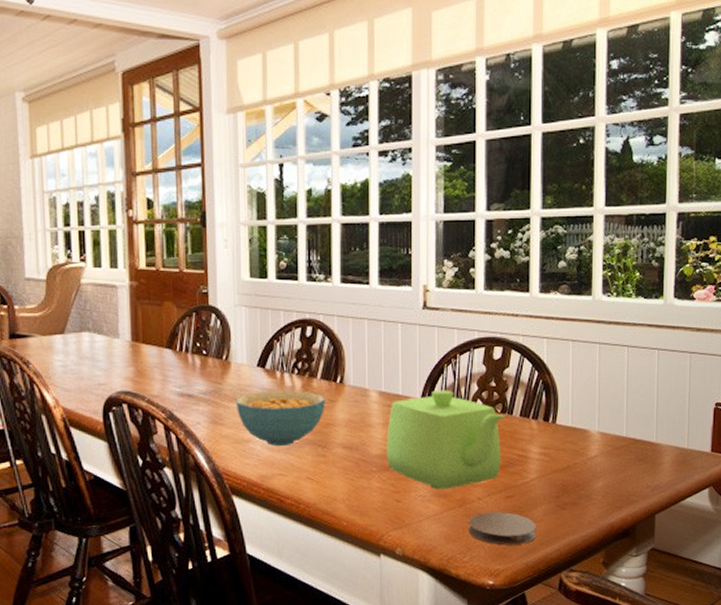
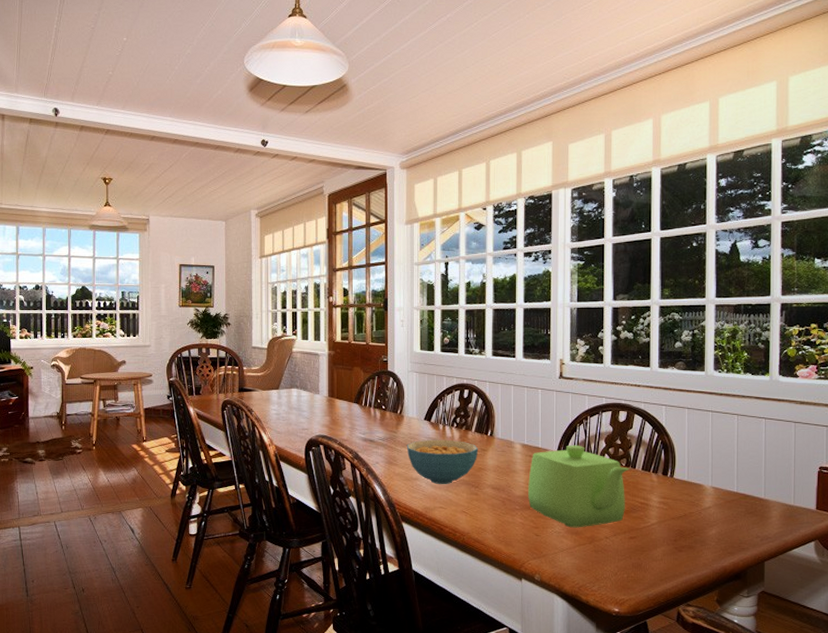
coaster: present [468,511,536,546] -> none [597,549,656,579]

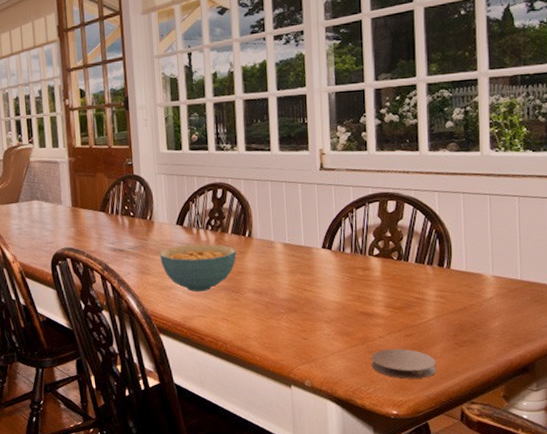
teapot: present [528,445,630,528] -> none [292,240,402,329]
coaster: none [597,549,656,579] -> present [371,348,436,379]

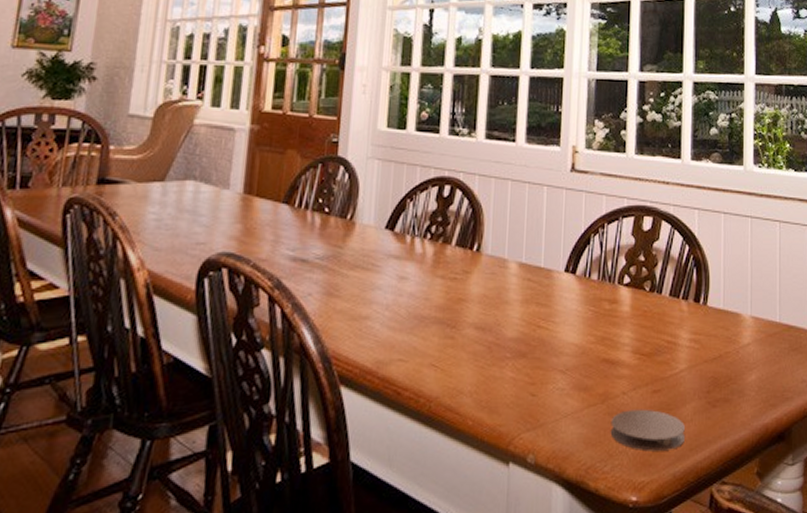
cereal bowl: present [159,244,237,292] -> none [356,257,459,324]

